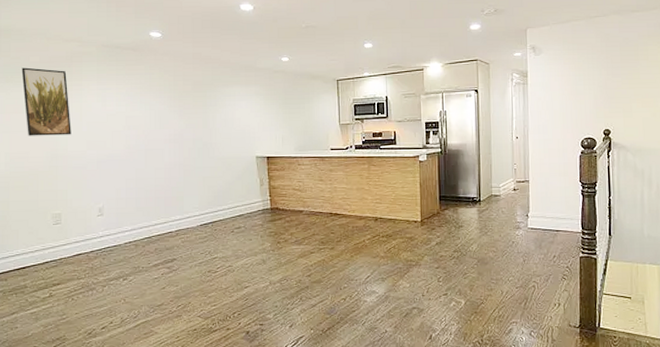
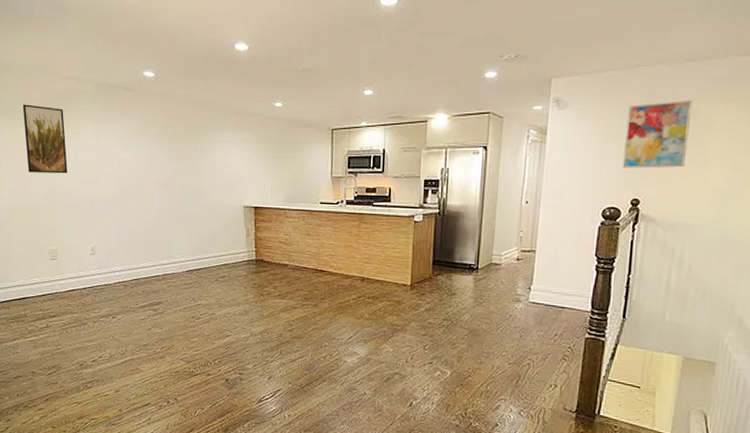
wall art: none [591,44,643,103] -> present [622,101,693,169]

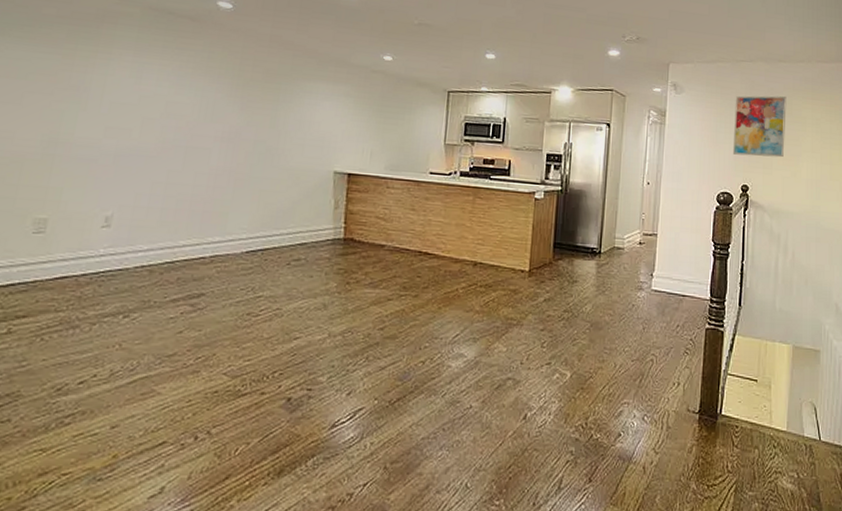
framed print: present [22,104,68,174] -> none [18,19,93,116]

